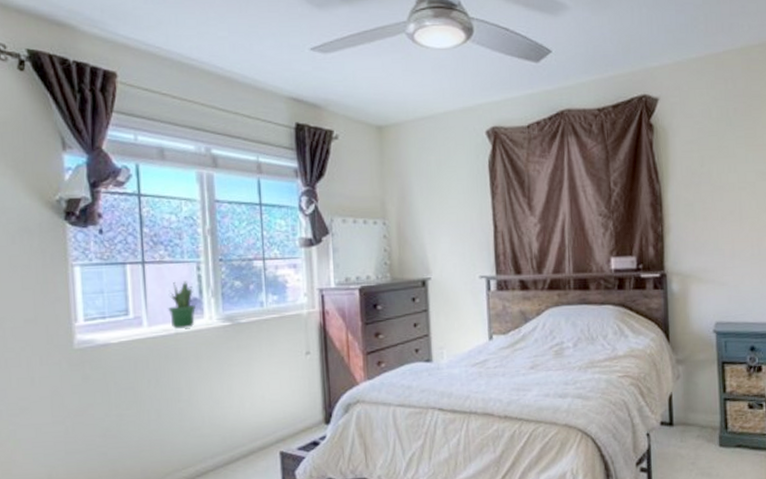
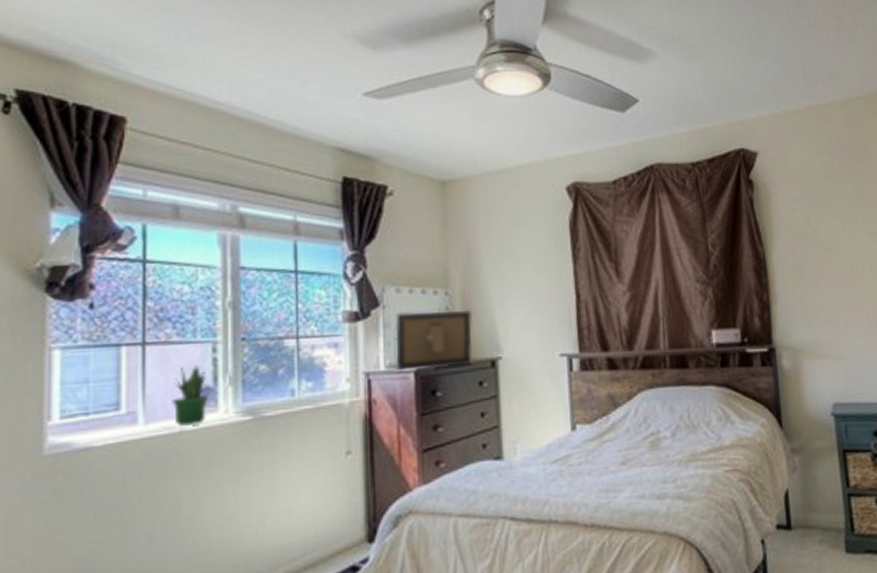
picture frame: none [342,237,407,287] -> present [395,309,473,370]

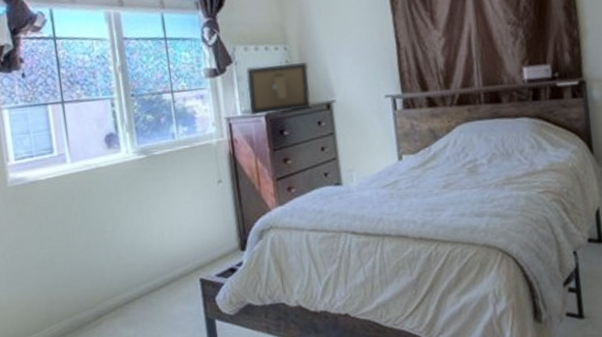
planter: present [172,365,208,427] -> none [87,117,113,164]

